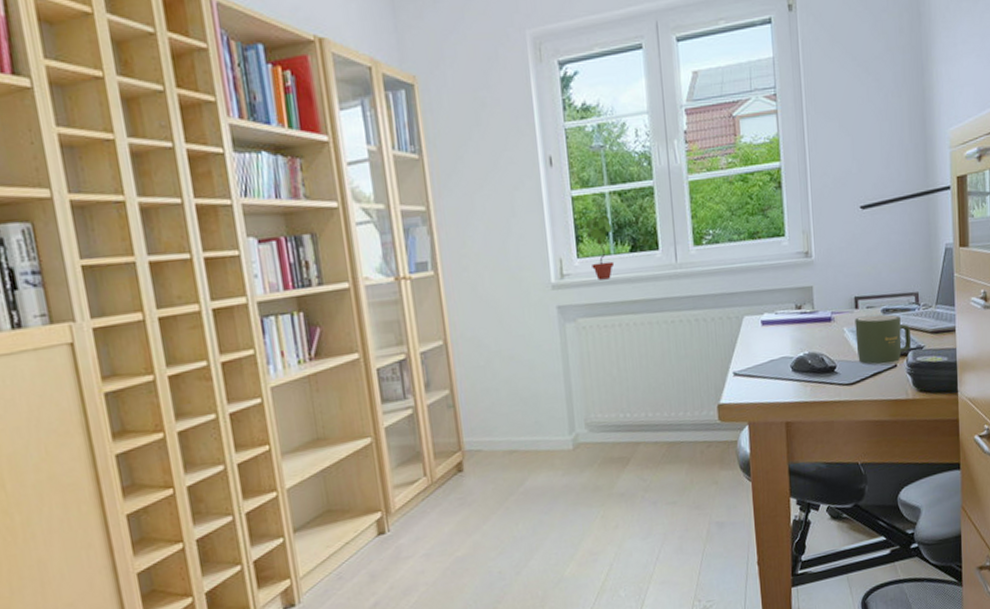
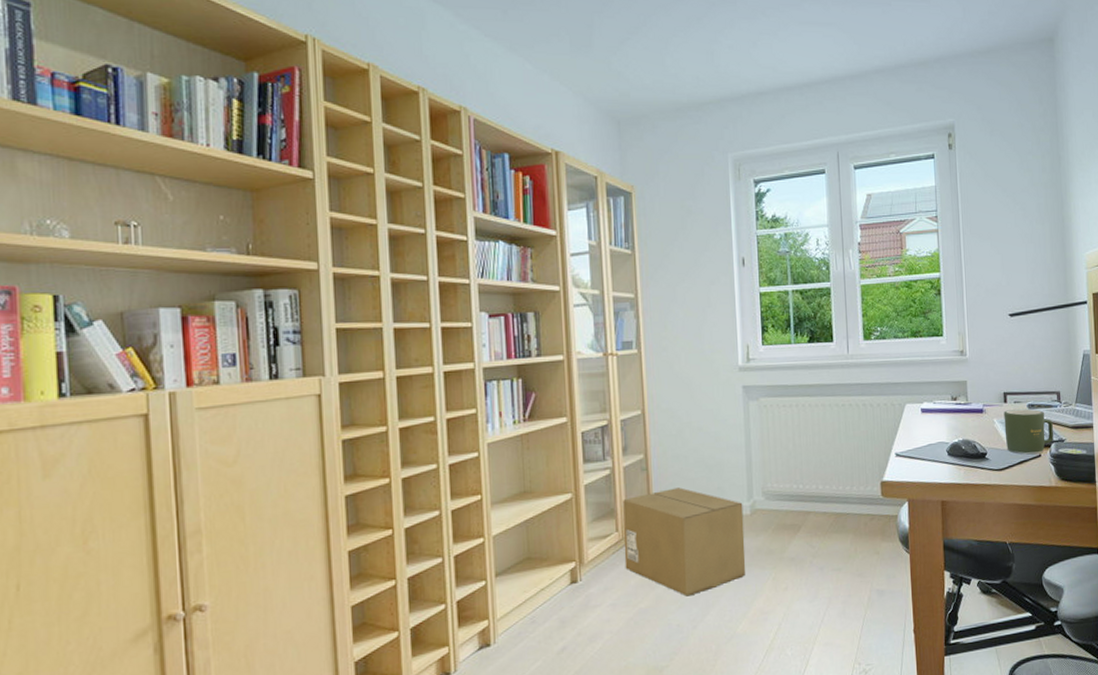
box: none [429,424,571,542] -> present [623,487,746,597]
potted plant: present [585,214,615,280] -> none [770,309,794,365]

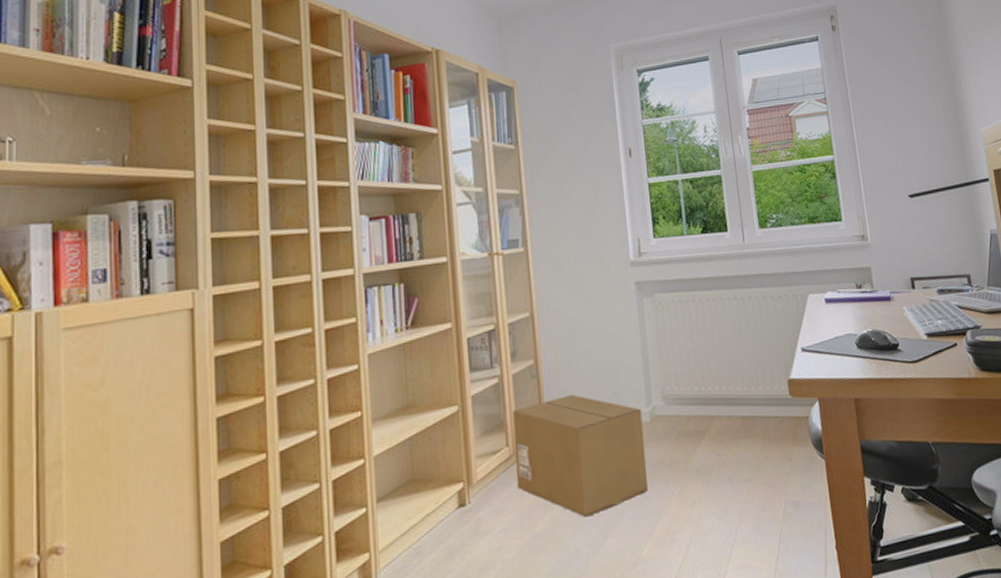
mug: present [1004,409,1053,455] -> none [912,294,968,345]

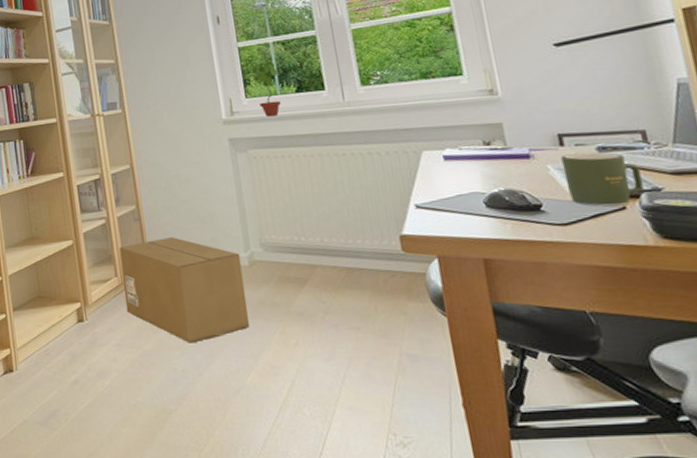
potted plant: none [660,199,688,259] -> present [251,60,282,117]
mug: none [912,294,968,345] -> present [561,152,643,207]

